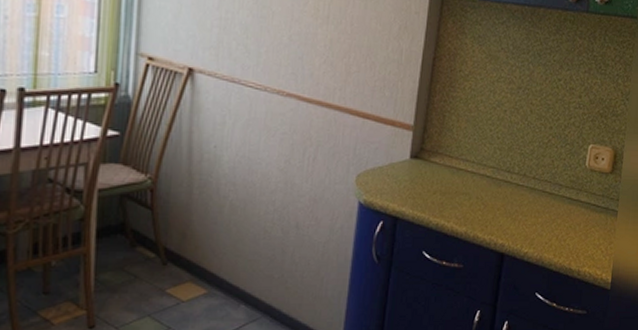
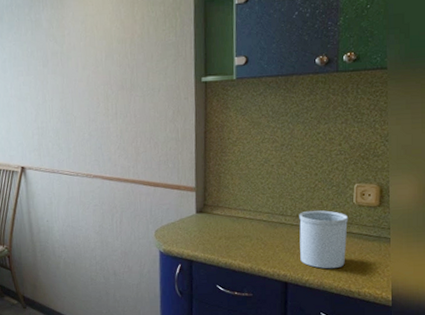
utensil holder: none [522,169,579,242] -> present [299,210,349,269]

